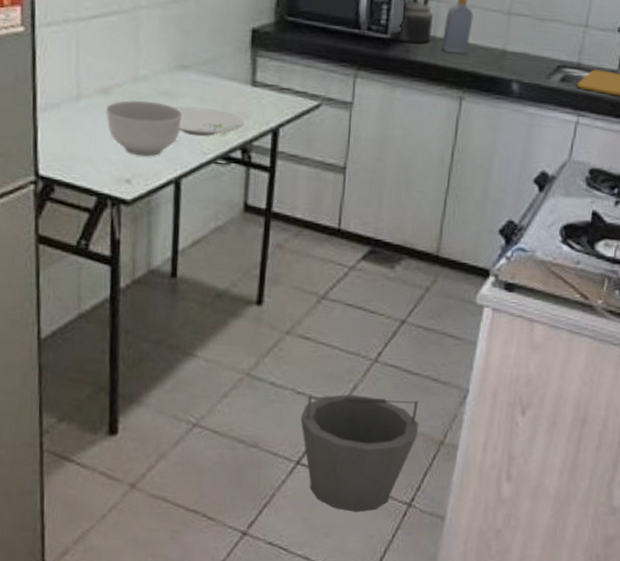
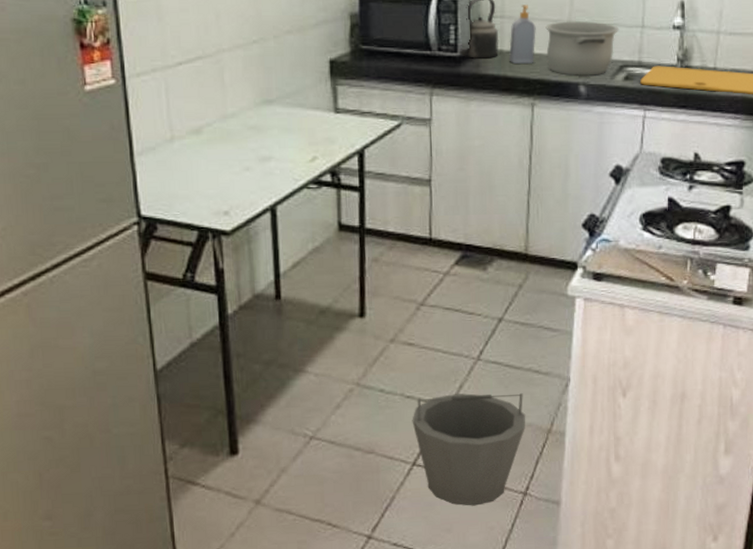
bowl: present [105,100,183,156] -> none [198,136,272,187]
plate: present [174,106,244,137] -> none [263,137,331,165]
cooking pot: none [481,12,561,74] -> present [545,21,619,77]

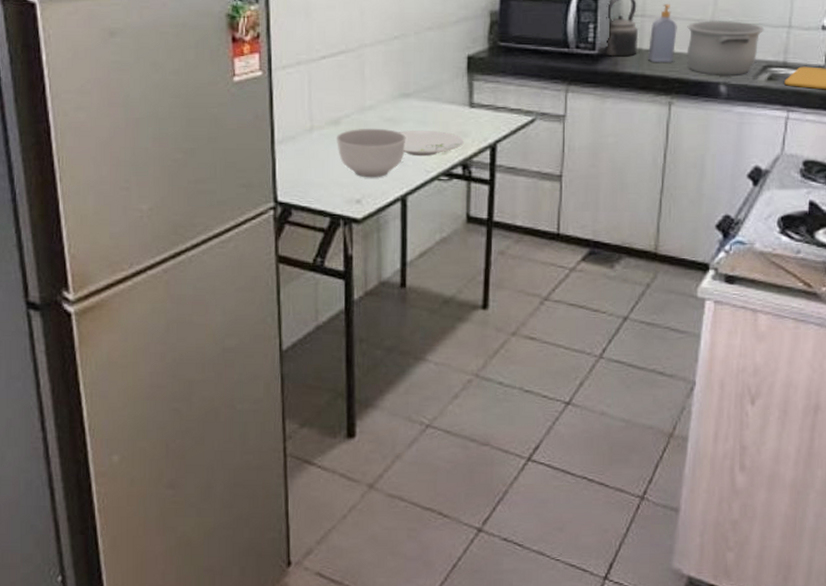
bowl: none [198,136,272,187] -> present [335,128,406,177]
plate: none [263,137,331,165] -> present [398,129,464,157]
bucket: present [412,393,526,506] -> none [529,391,647,507]

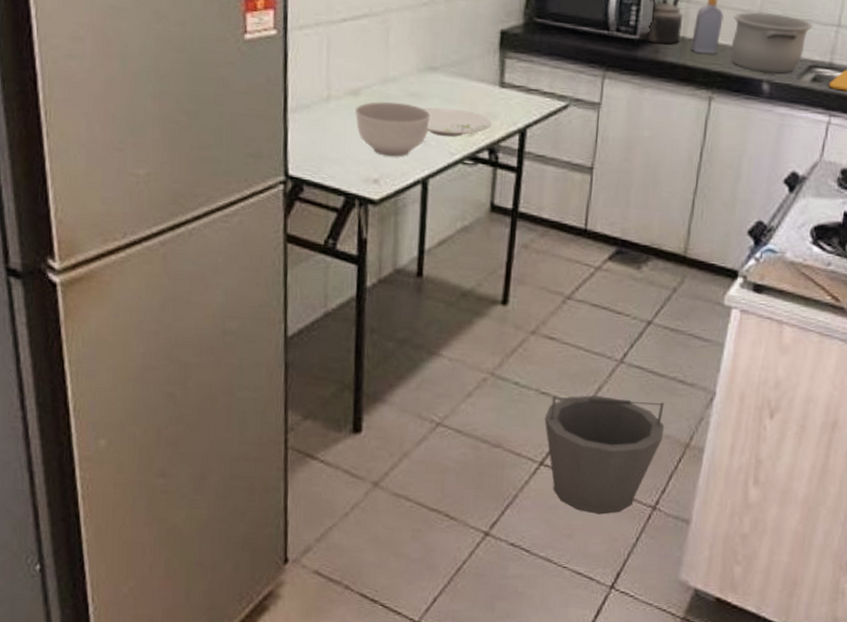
bucket: none [529,391,647,507] -> present [544,395,665,514]

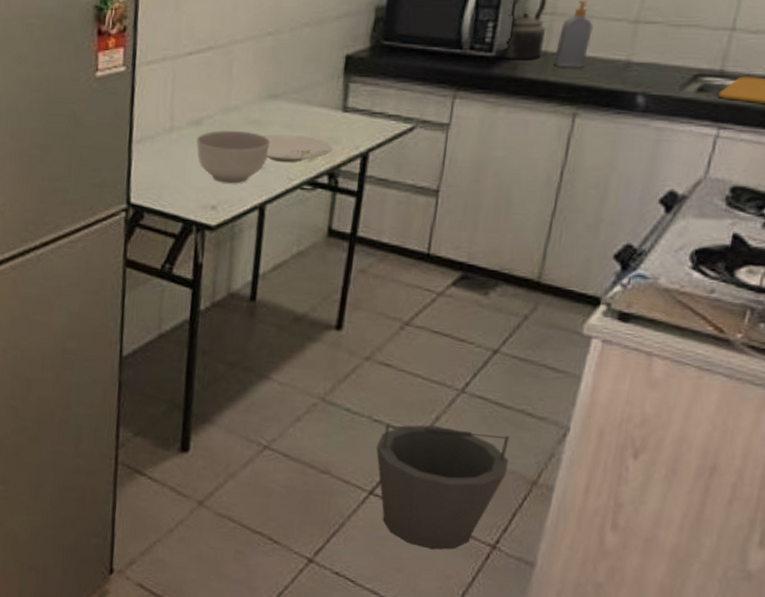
cooking pot: present [731,12,813,74] -> none [600,20,701,86]

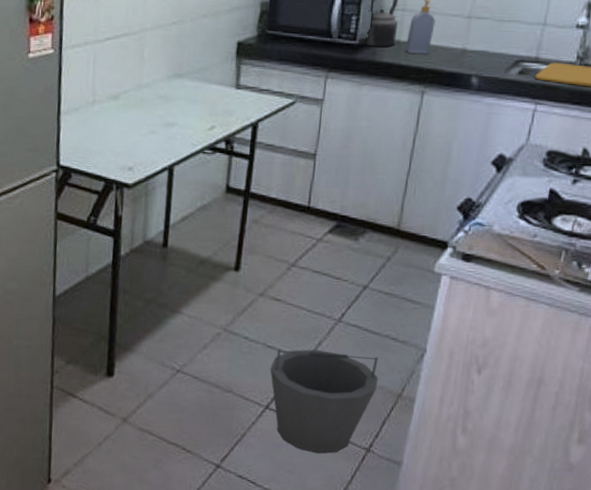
bowl: present [195,130,271,183] -> none [114,103,177,148]
plate: present [262,133,333,163] -> none [170,107,229,131]

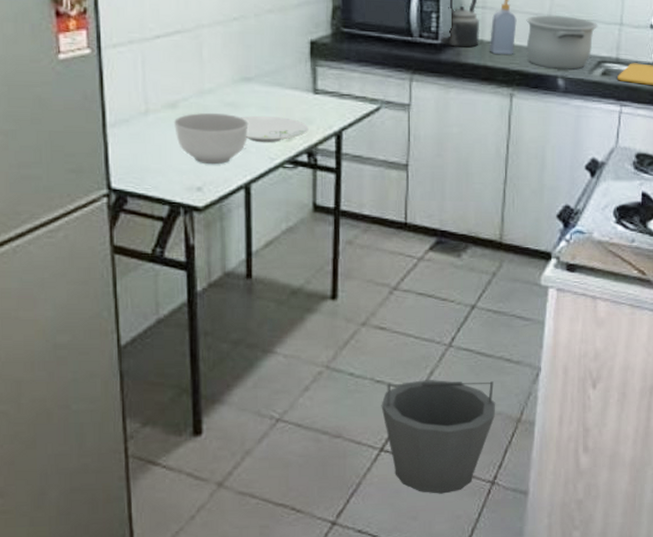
bowl: none [114,103,177,148] -> present [173,112,249,164]
plate: none [170,107,229,131] -> present [240,115,309,143]
cooking pot: none [442,16,520,69] -> present [526,15,598,70]

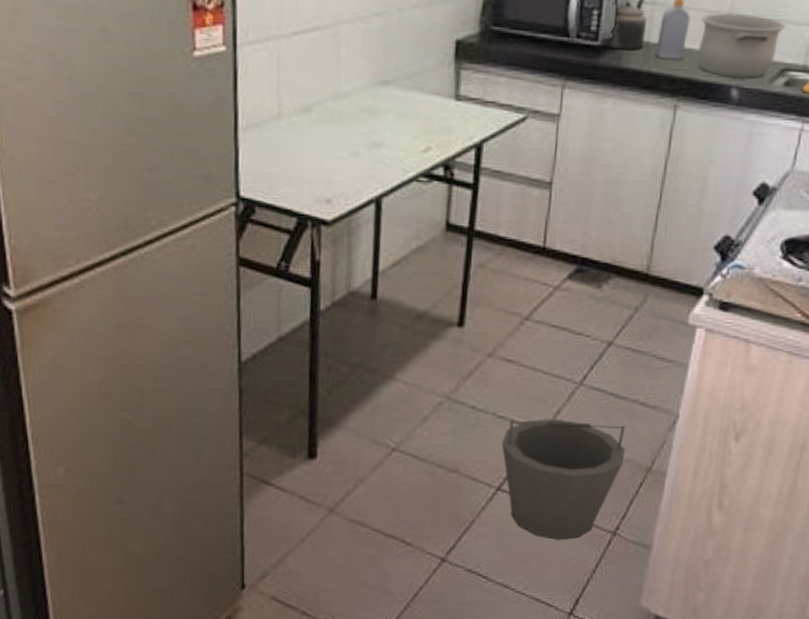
bowl: present [173,112,249,164] -> none [306,118,384,175]
plate: present [240,115,309,143] -> none [375,122,447,154]

